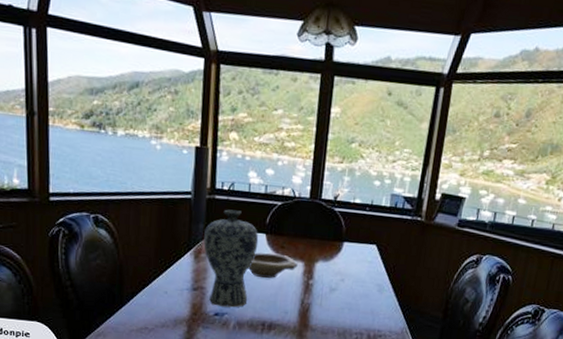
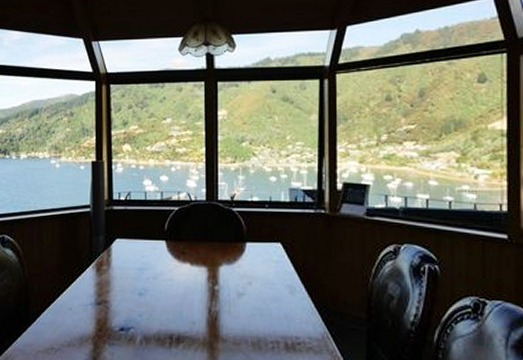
vase: present [203,209,259,308] -> none [105,219,159,321]
bowl: present [248,252,298,279] -> none [151,260,201,288]

